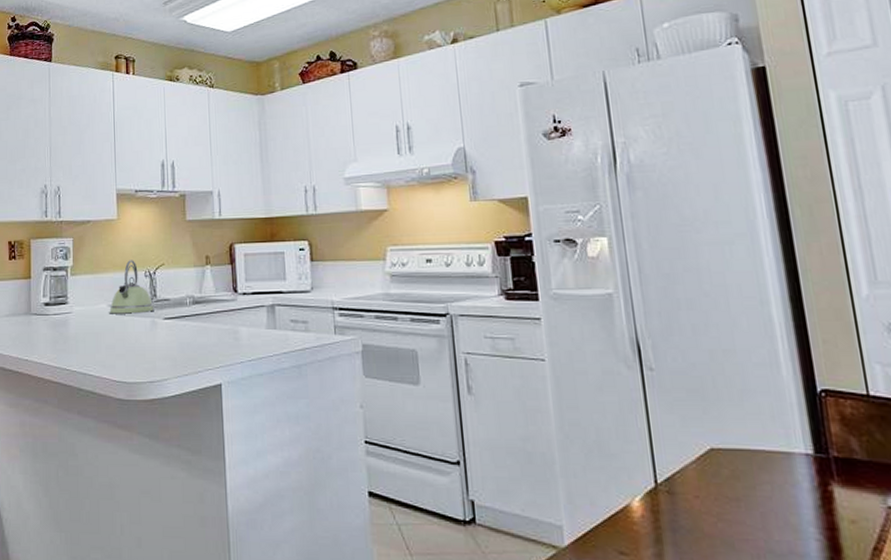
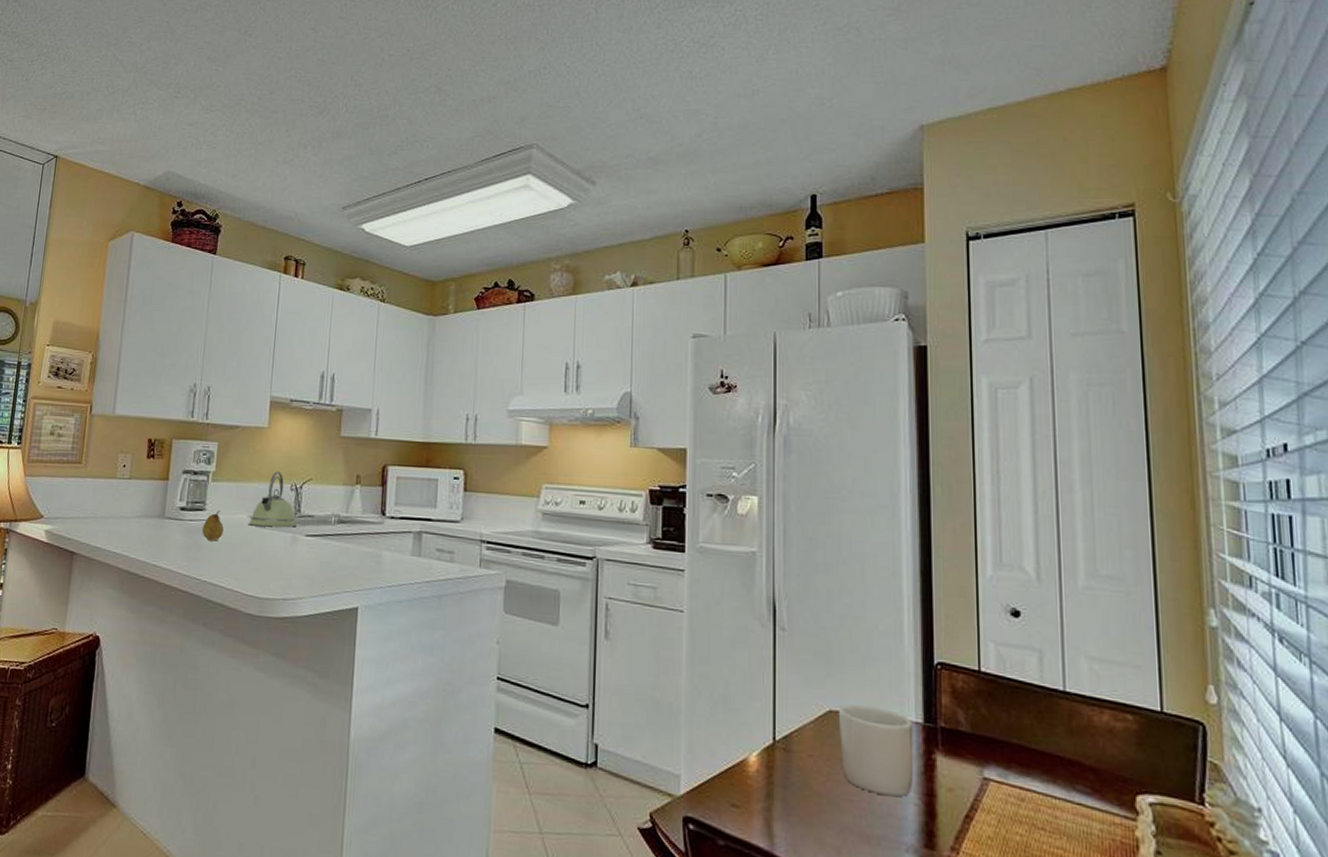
fruit: none [67,303,87,332] -> present [202,511,224,542]
mug: none [720,440,811,534] -> present [838,704,914,797]

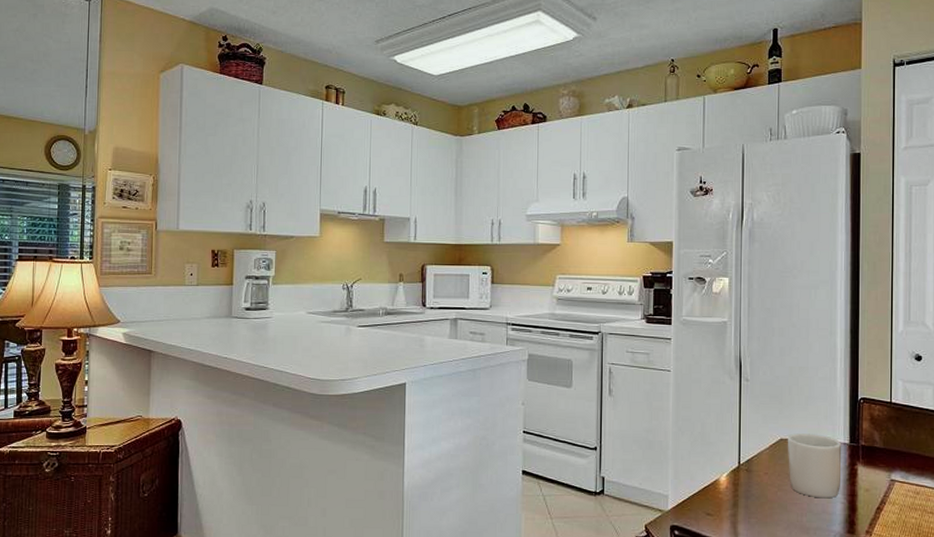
fruit: present [202,511,224,542] -> none [266,309,286,335]
kettle: present [247,471,297,528] -> none [306,273,350,321]

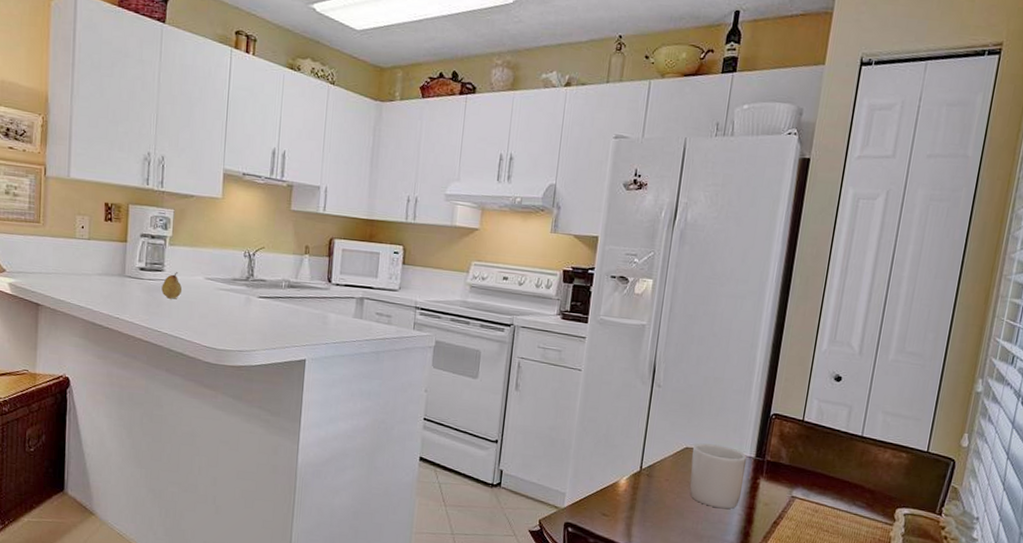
fruit: none [266,309,286,335] -> present [161,272,183,299]

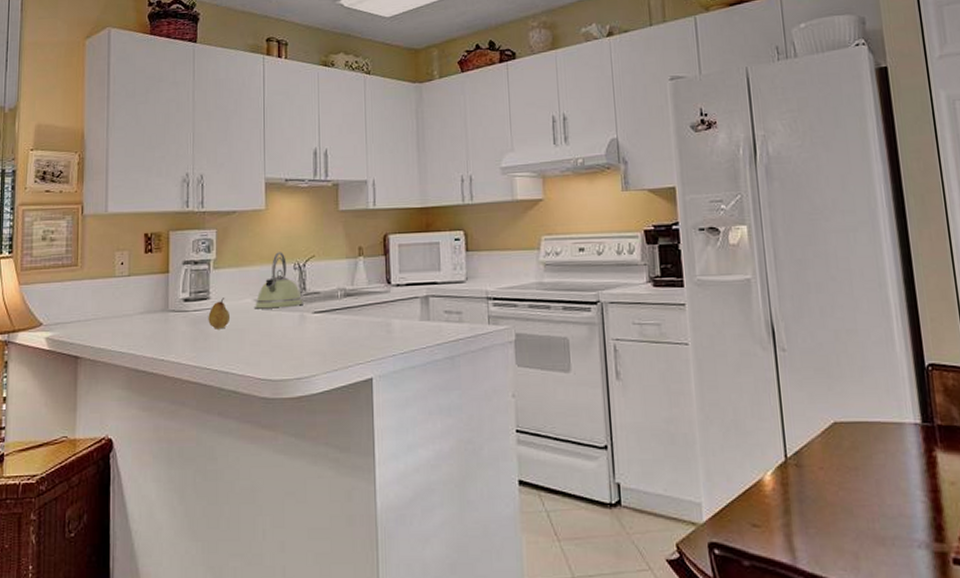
kettle: none [204,239,250,290] -> present [253,252,303,309]
mug: present [689,443,747,509] -> none [842,413,918,498]

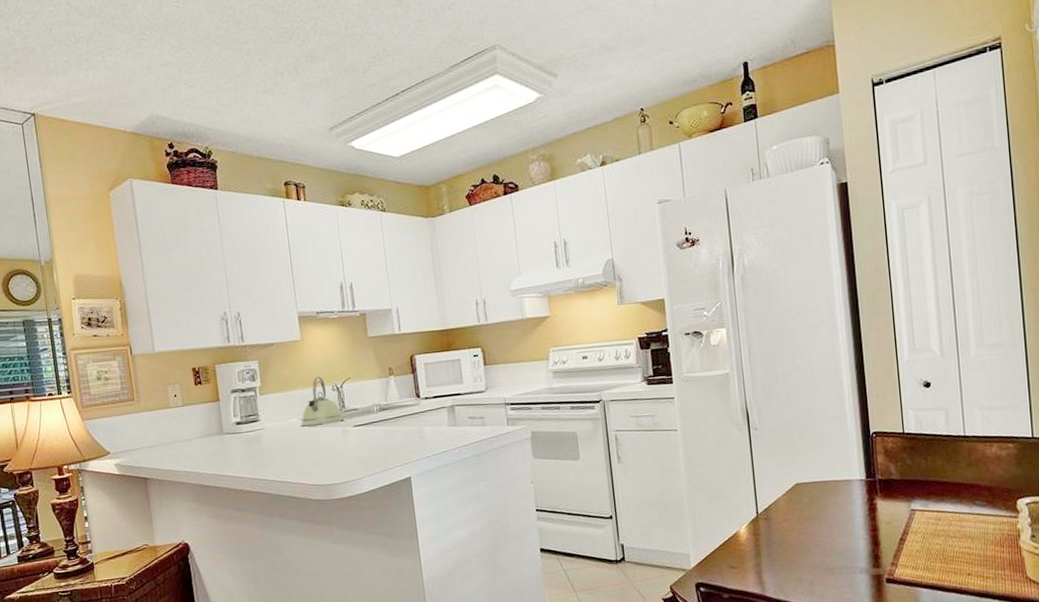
fruit: present [208,298,231,329] -> none [260,419,281,446]

